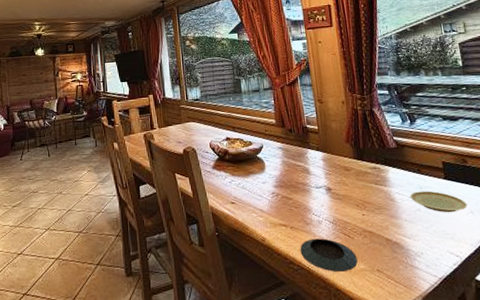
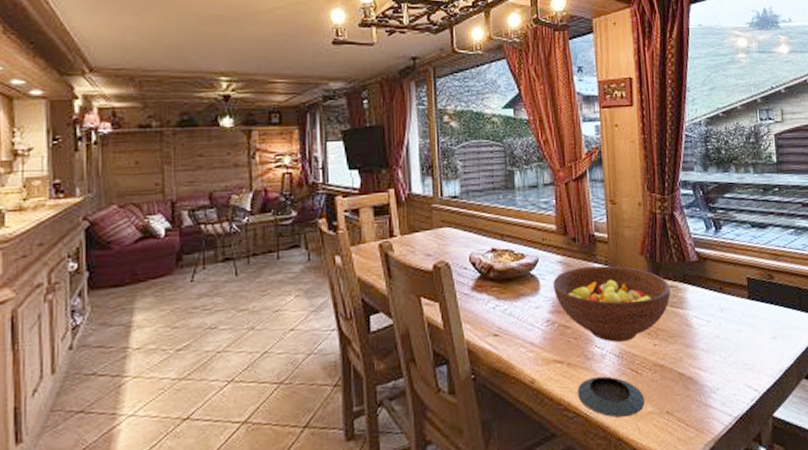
fruit bowl: none [275,150,375,212] -> present [553,265,671,342]
plate: present [410,190,467,213] -> none [709,313,770,339]

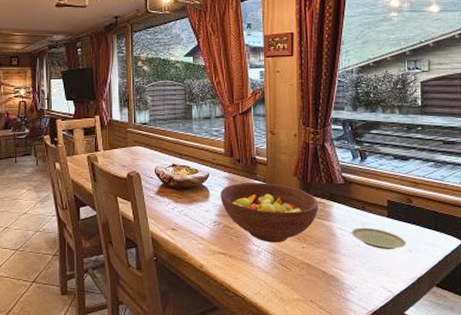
saucer: present [577,376,645,418] -> none [237,268,292,301]
plate: none [709,313,770,339] -> present [351,227,406,250]

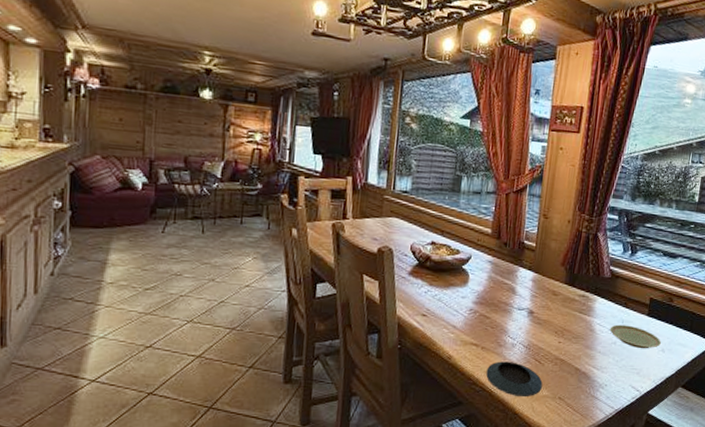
fruit bowl: present [220,182,318,243] -> none [480,268,582,336]
saucer: none [237,268,292,301] -> present [486,361,543,398]

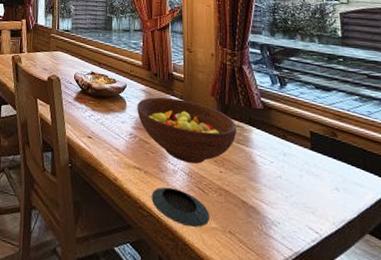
fruit bowl: none [480,268,582,336] -> present [137,97,237,164]
plate: present [610,324,661,349] -> none [272,157,333,186]

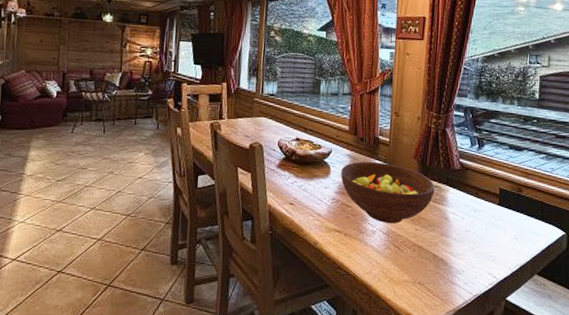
saucer: present [152,187,209,228] -> none [350,247,403,282]

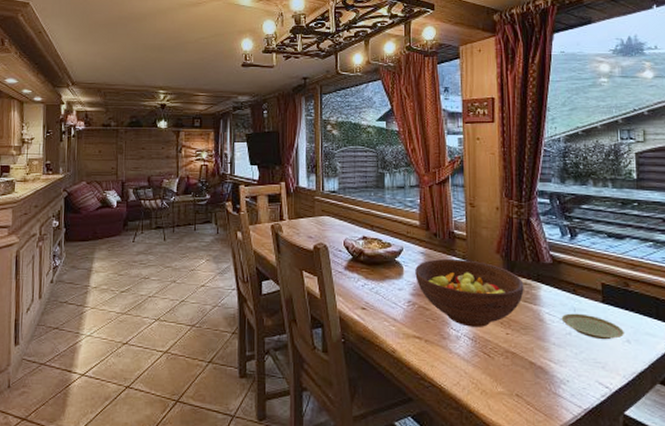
plate: none [463,213,514,237] -> present [561,313,624,340]

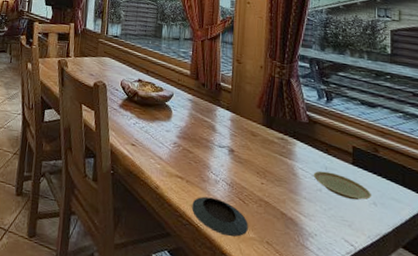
fruit bowl: present [415,258,524,327] -> none [182,107,281,175]
saucer: none [433,355,495,394] -> present [192,196,248,237]

